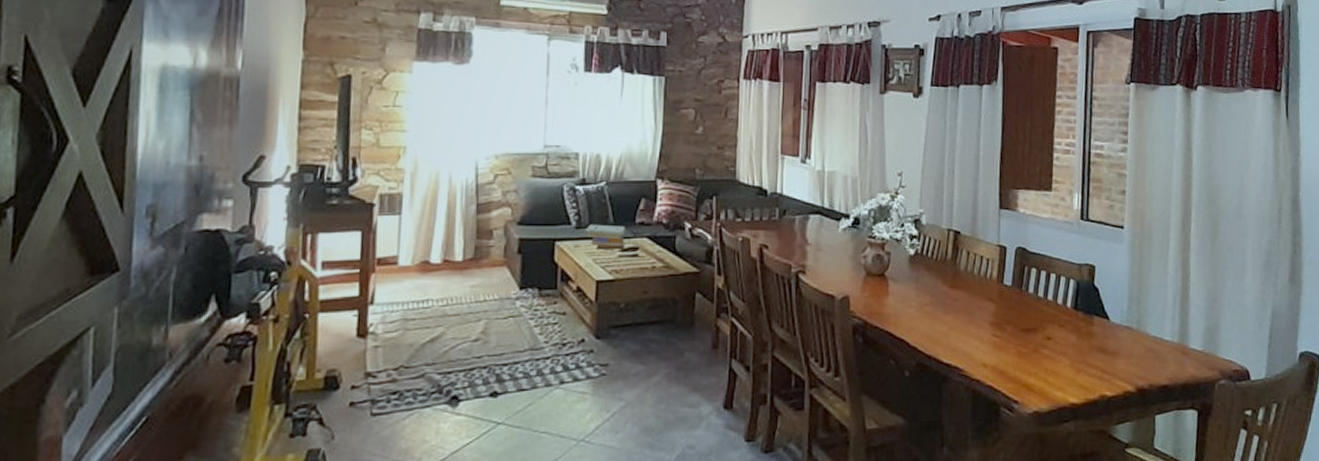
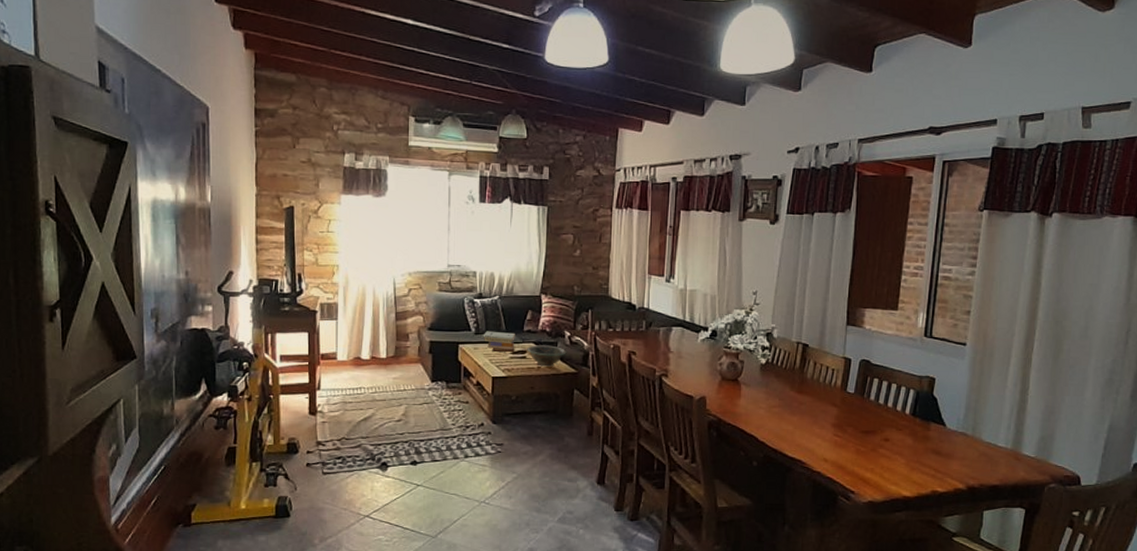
decorative bowl: none [639,240,687,266] -> present [527,345,567,367]

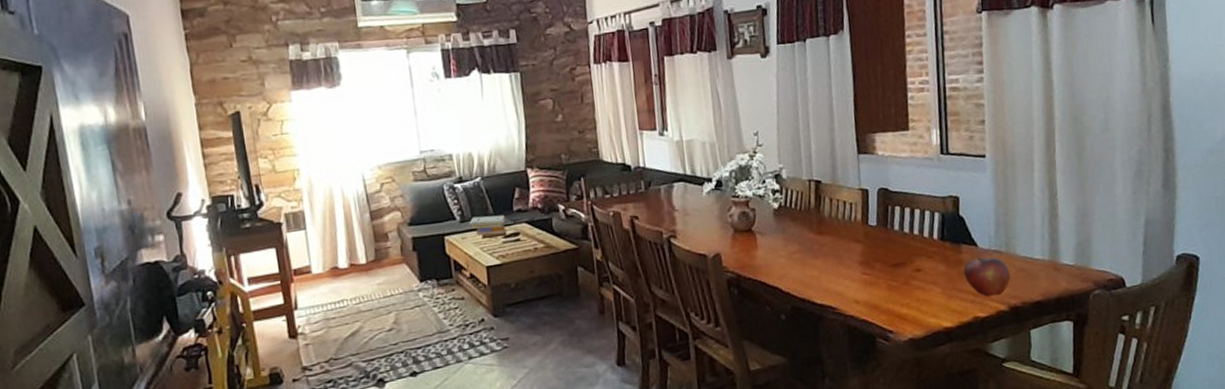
decorative bowl: present [527,345,567,367] -> none [520,222,564,247]
fruit: none [929,435,973,475] -> present [963,256,1011,297]

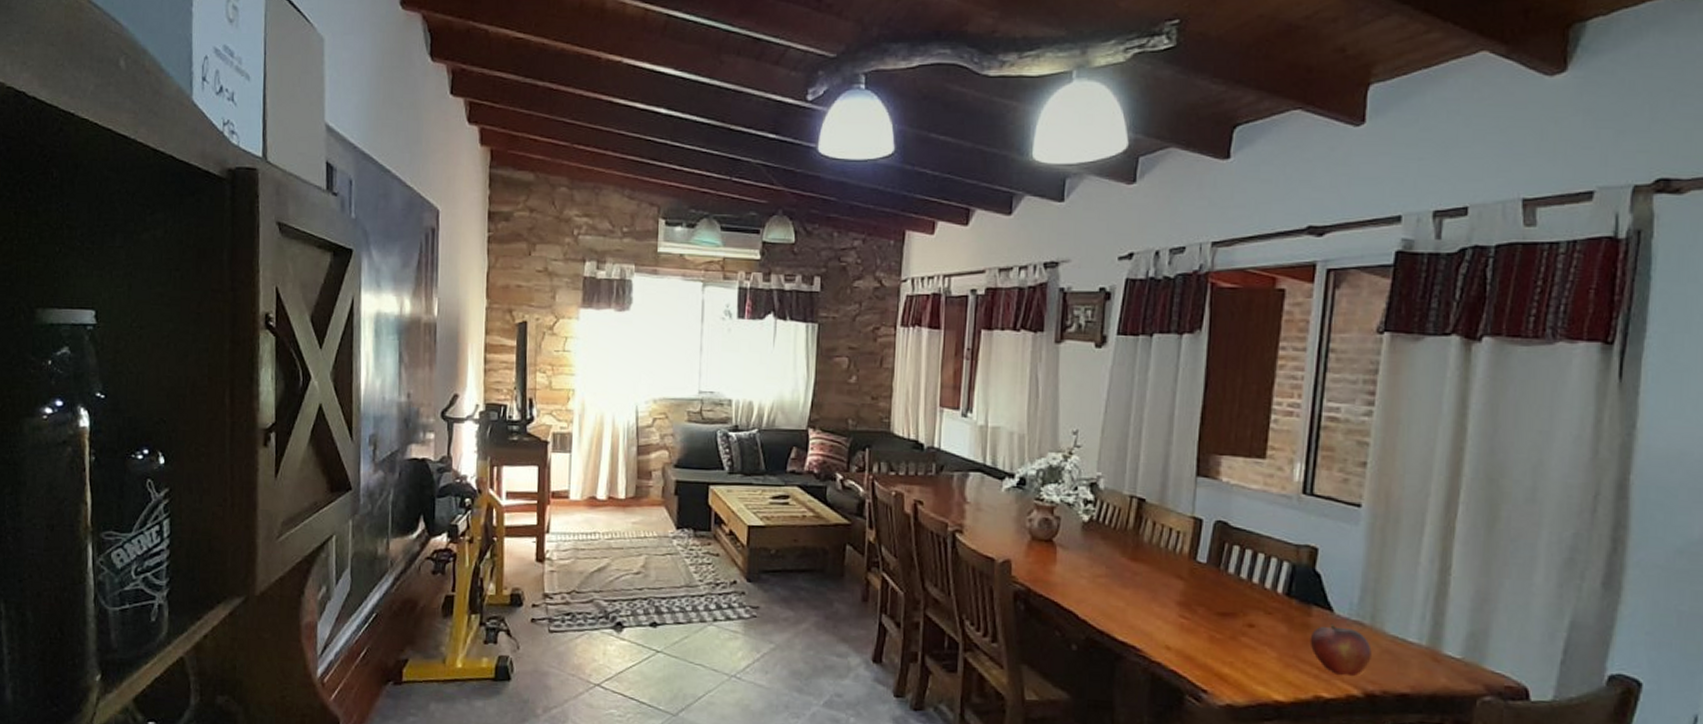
books: present [469,214,507,239] -> none [738,470,776,498]

